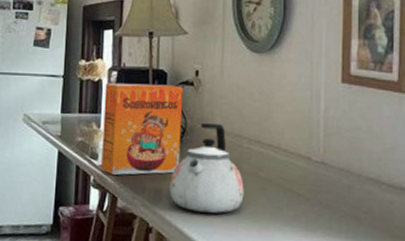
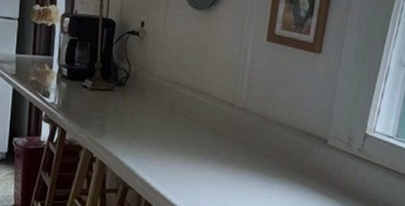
cereal box: present [101,82,184,176] -> none [52,27,130,113]
kettle: present [169,122,244,213] -> none [112,69,177,147]

